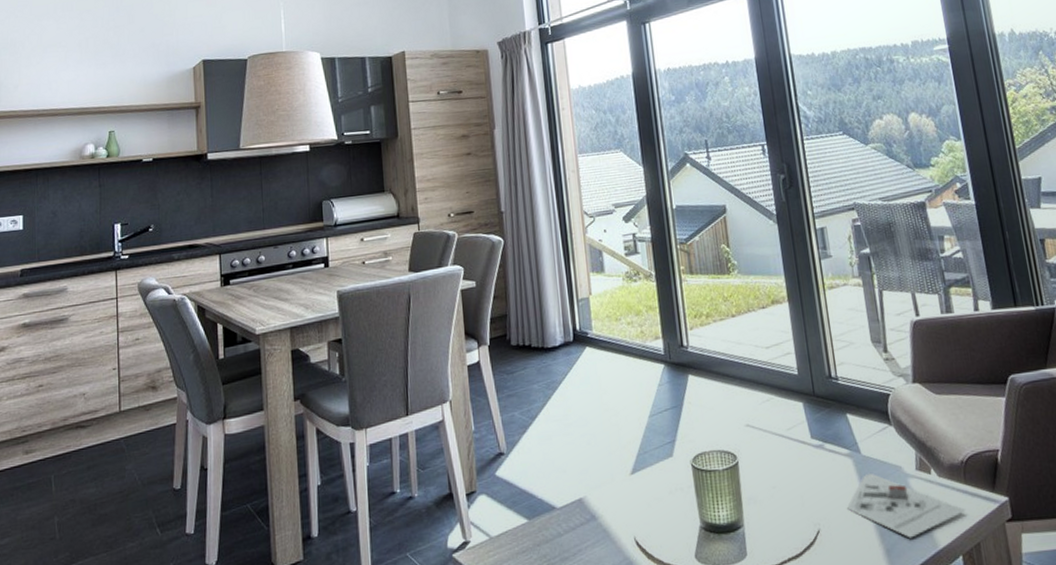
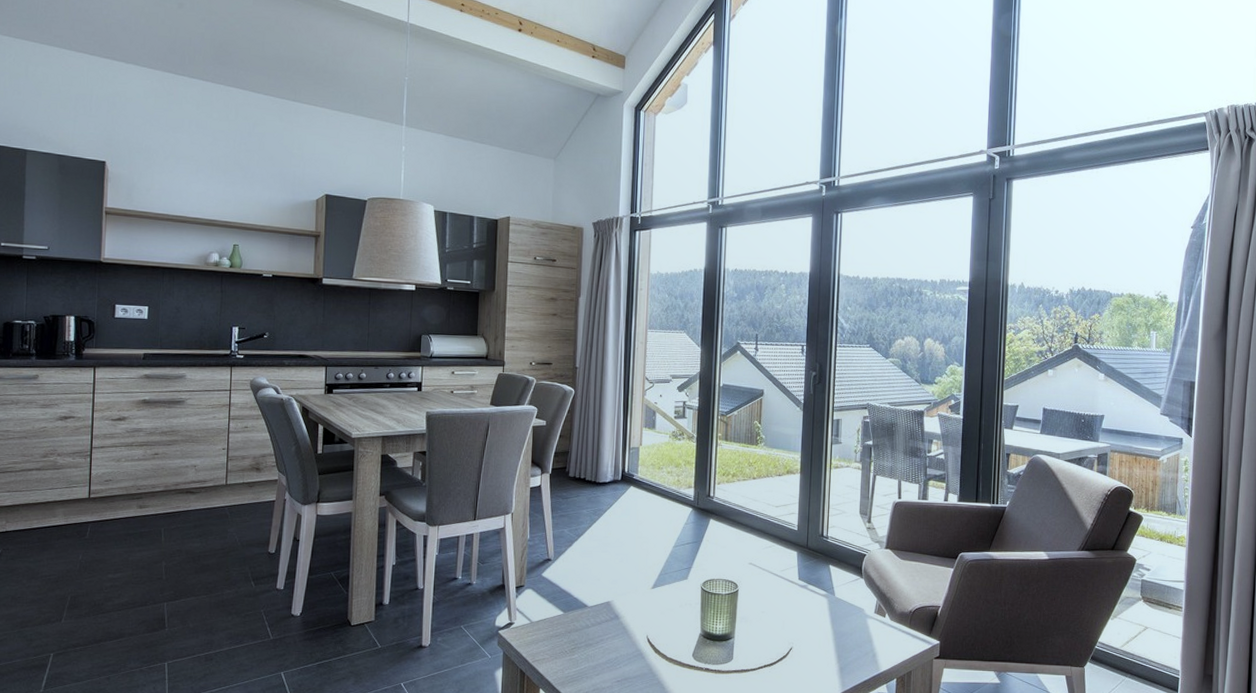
architectural model: present [846,472,966,538] -> none [816,611,906,662]

